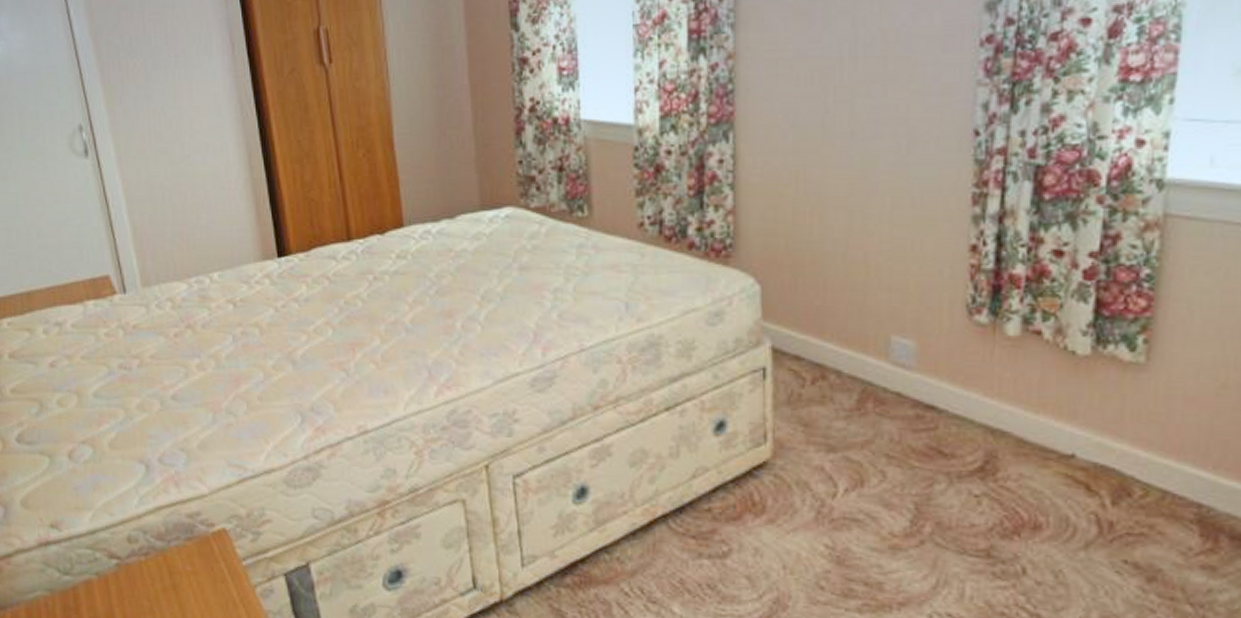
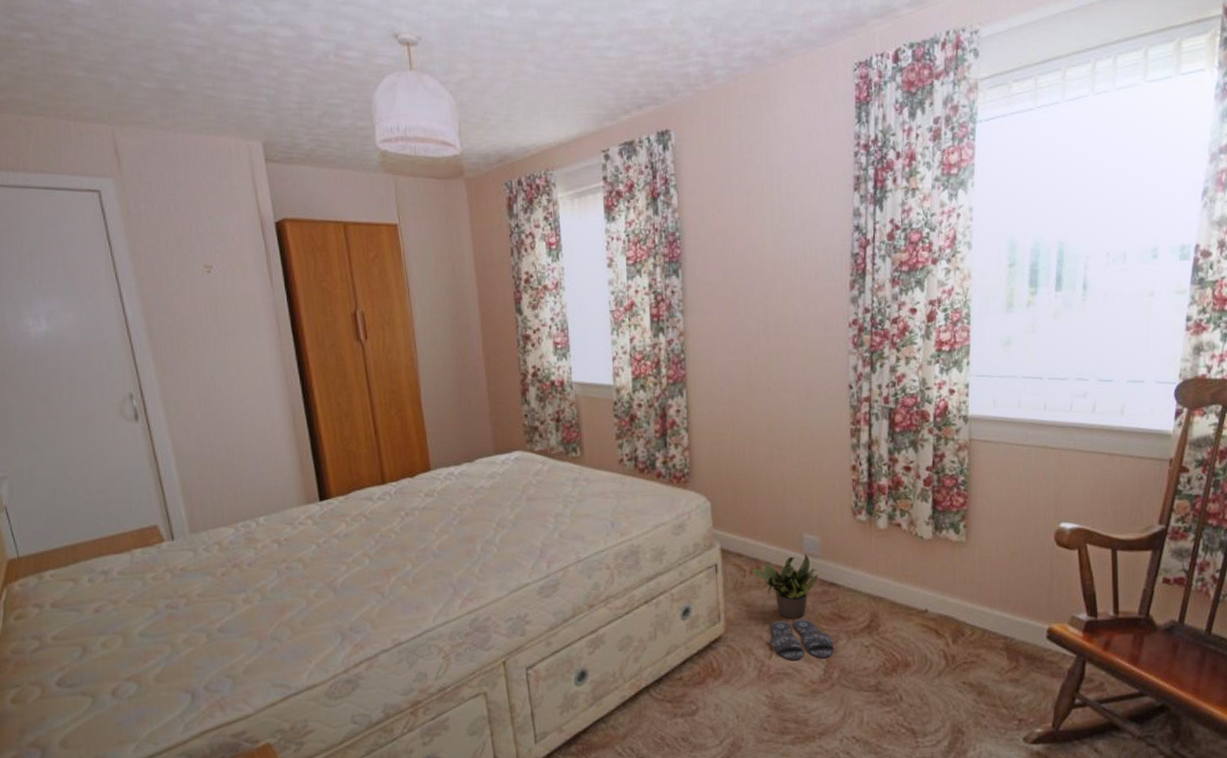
potted plant: none [812,362,910,450] -> present [750,553,818,620]
slippers: none [834,448,927,506] -> present [769,619,834,661]

